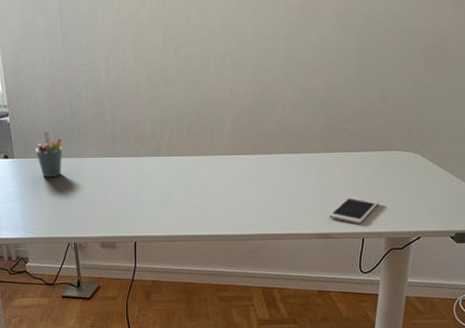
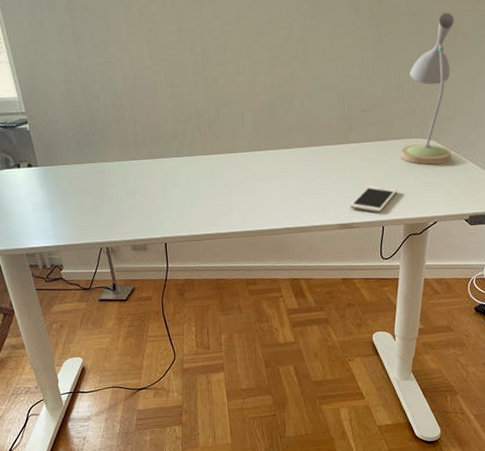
pen holder: present [36,131,62,178] -> none [59,137,87,185]
desk lamp: none [383,30,441,178] -> present [400,12,455,165]

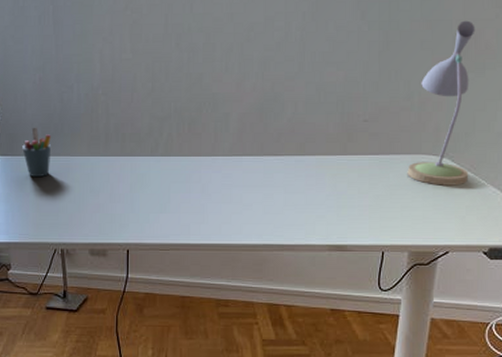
pen holder: none [59,137,87,185] -> present [22,127,51,178]
cell phone: present [349,185,398,213] -> none [343,203,402,236]

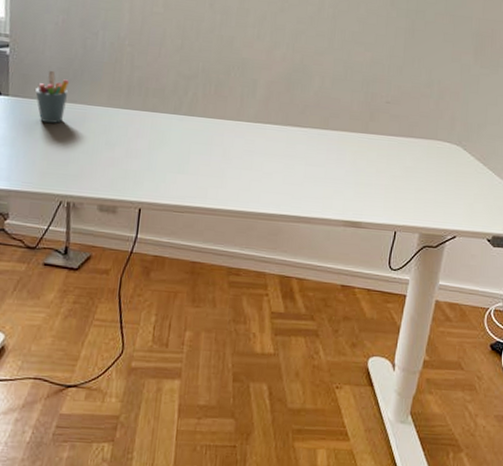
desk lamp: present [407,20,475,186] -> none [423,19,493,174]

